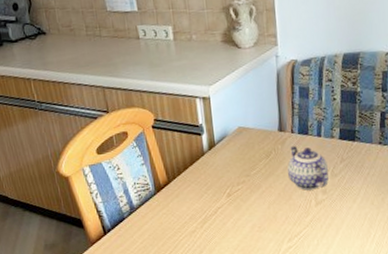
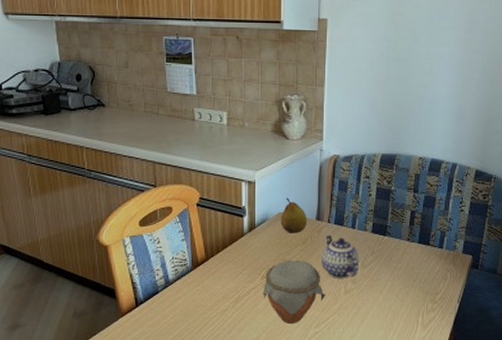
jar: none [230,175,297,240] -> present [263,259,326,323]
fruit: none [240,110,269,148] -> present [280,197,307,233]

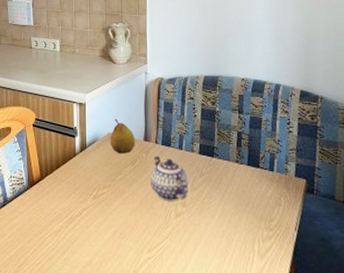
jar: present [263,259,326,323] -> none [94,180,157,247]

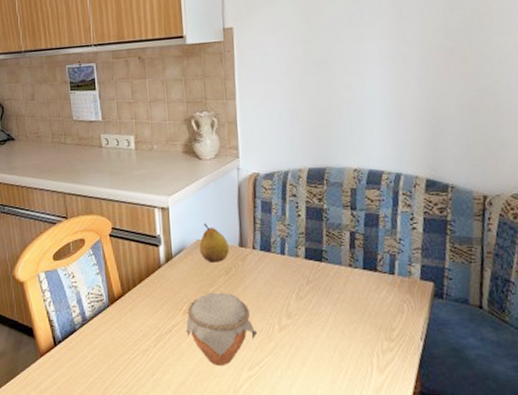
jar: none [94,180,157,247] -> present [186,292,258,365]
teapot: present [150,155,189,201] -> none [248,262,294,313]

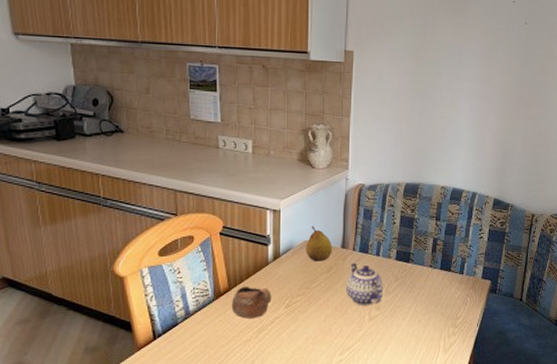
cup: none [126,290,168,326] -> present [231,286,272,319]
jar: present [186,292,258,365] -> none [287,288,351,352]
teapot: none [248,262,294,313] -> present [346,262,384,306]

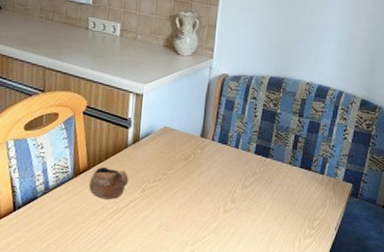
fruit: present [306,226,332,262] -> none [165,112,192,149]
teapot: present [346,262,384,306] -> none [202,152,241,198]

